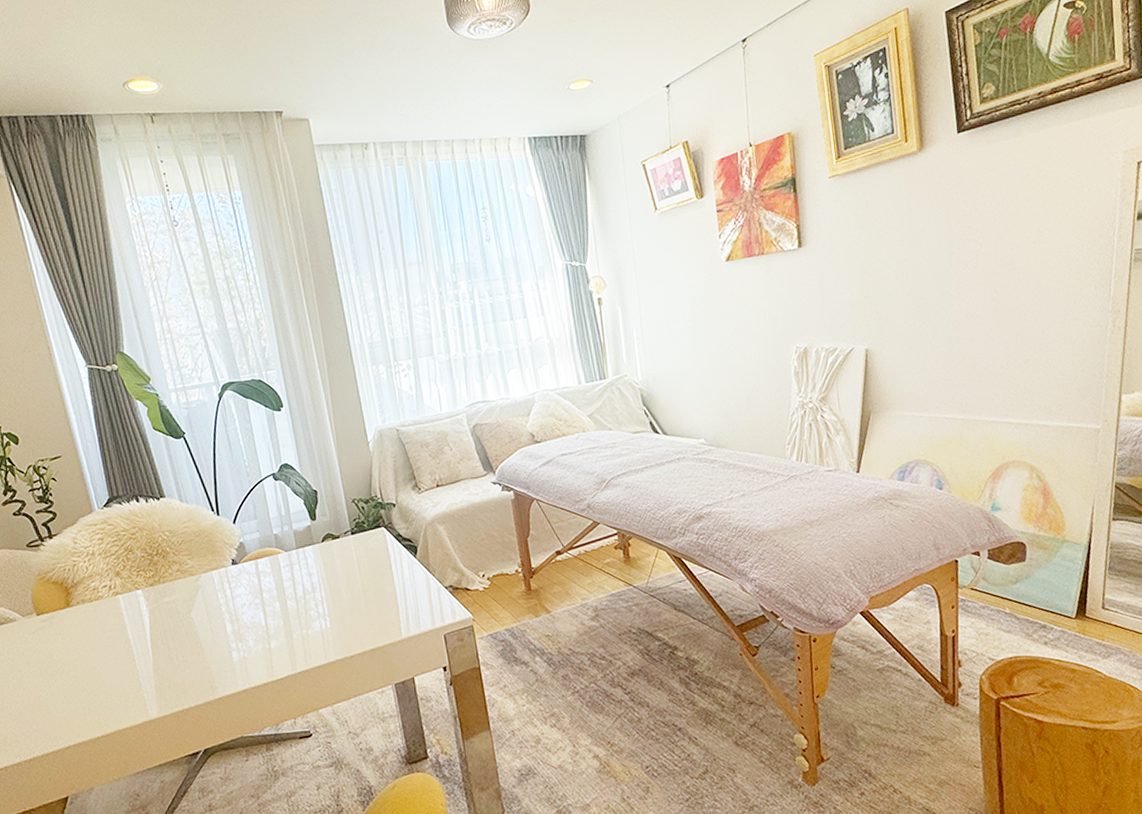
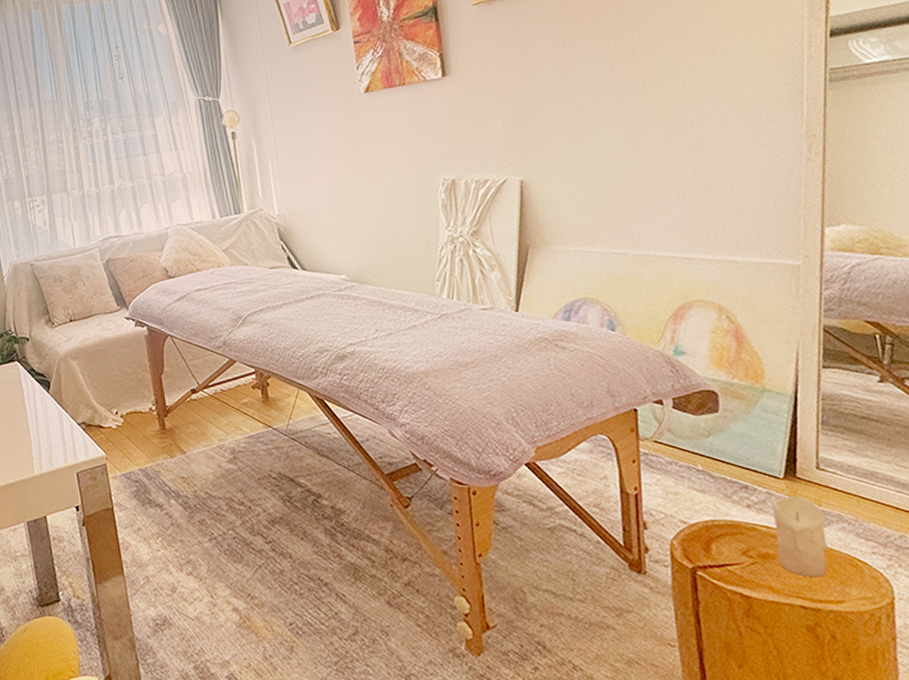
candle: none [1064,633,1107,703] -> present [772,496,828,578]

